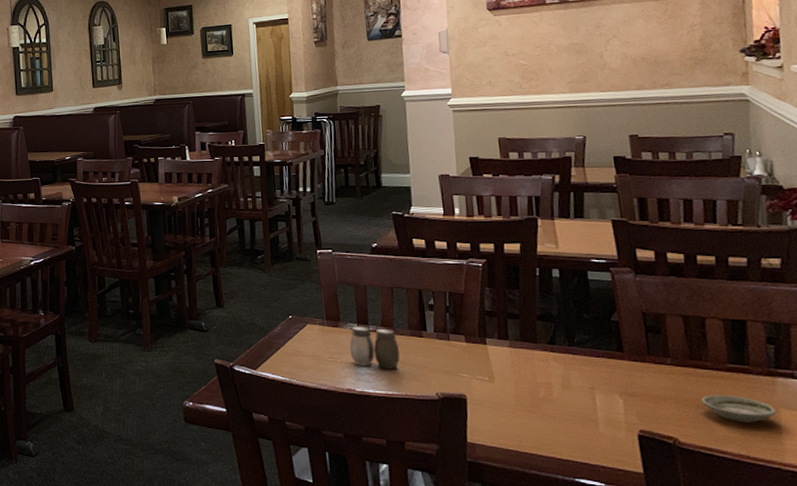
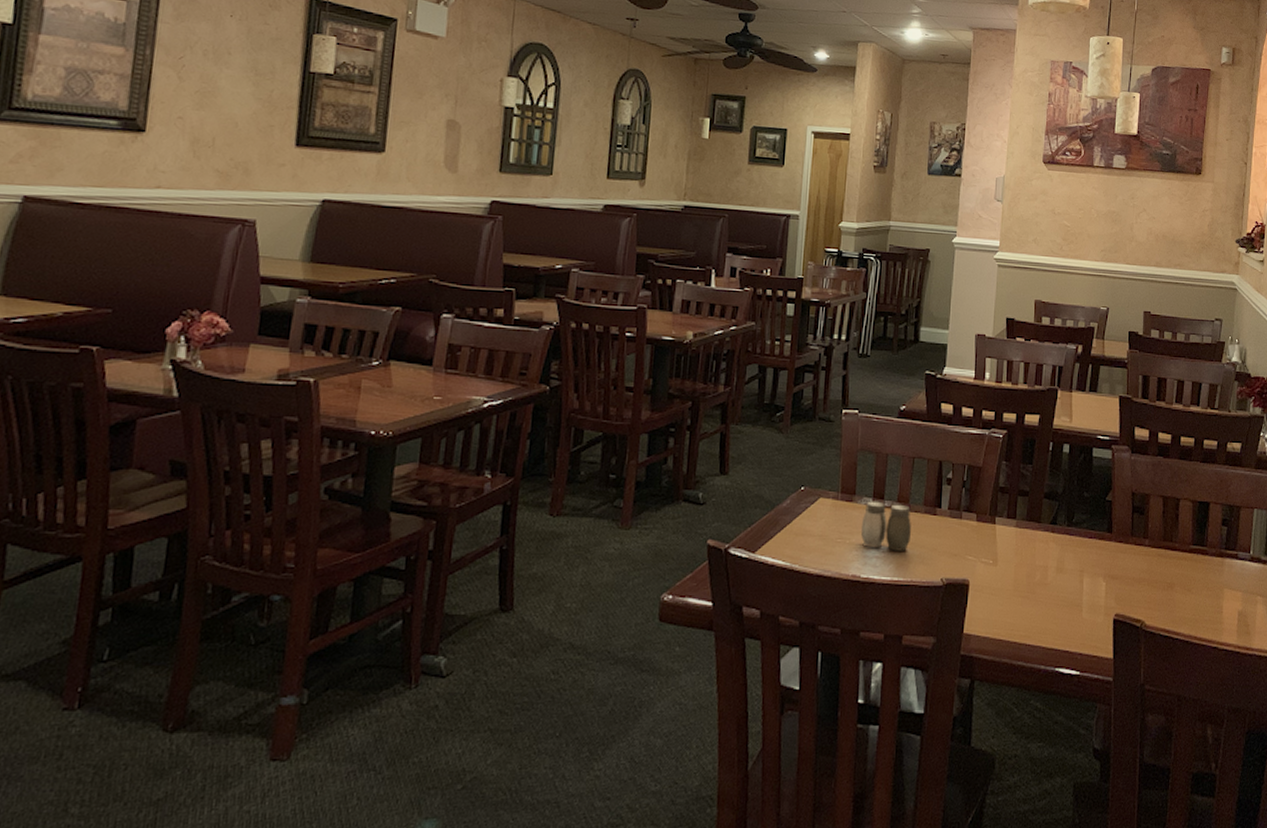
saucer: present [700,394,776,423] -> none [1166,575,1221,604]

